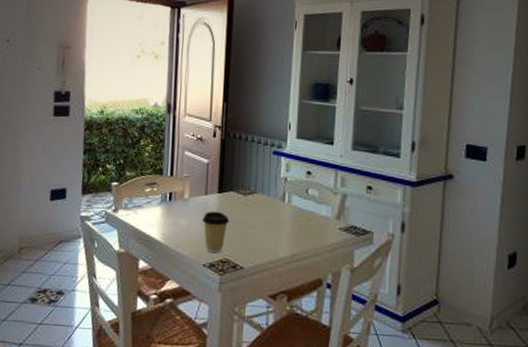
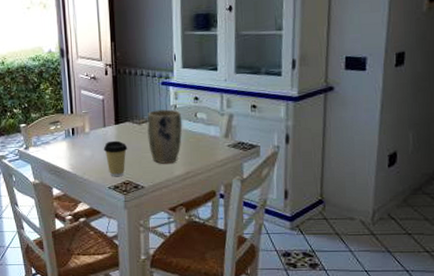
plant pot: none [252,180,291,243] -> present [147,108,182,164]

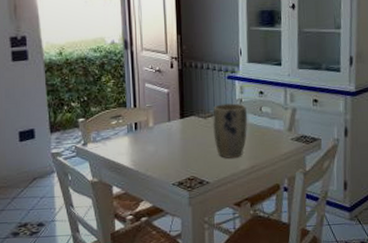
coffee cup: present [103,140,128,176] -> none [167,135,193,172]

